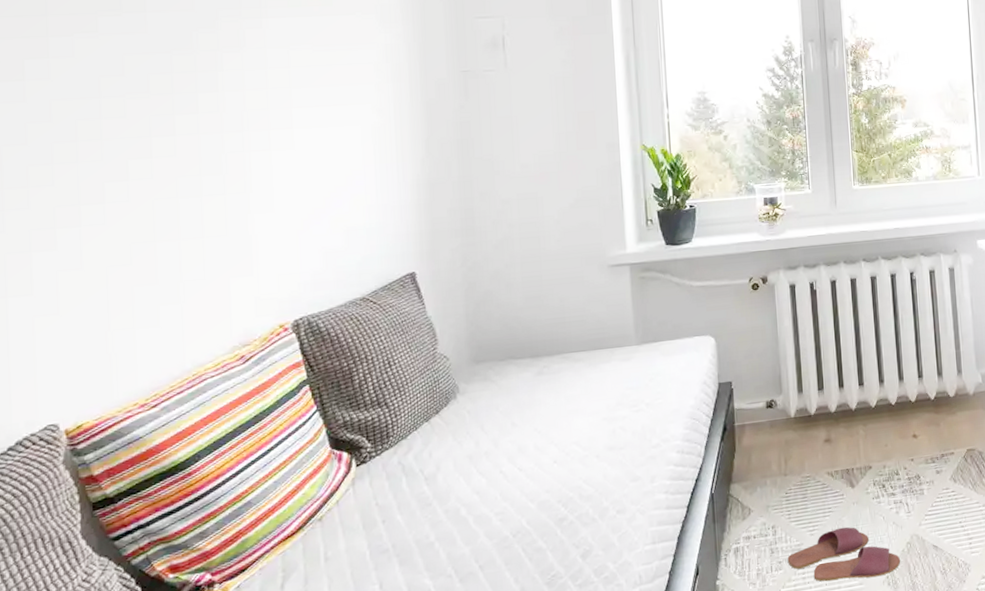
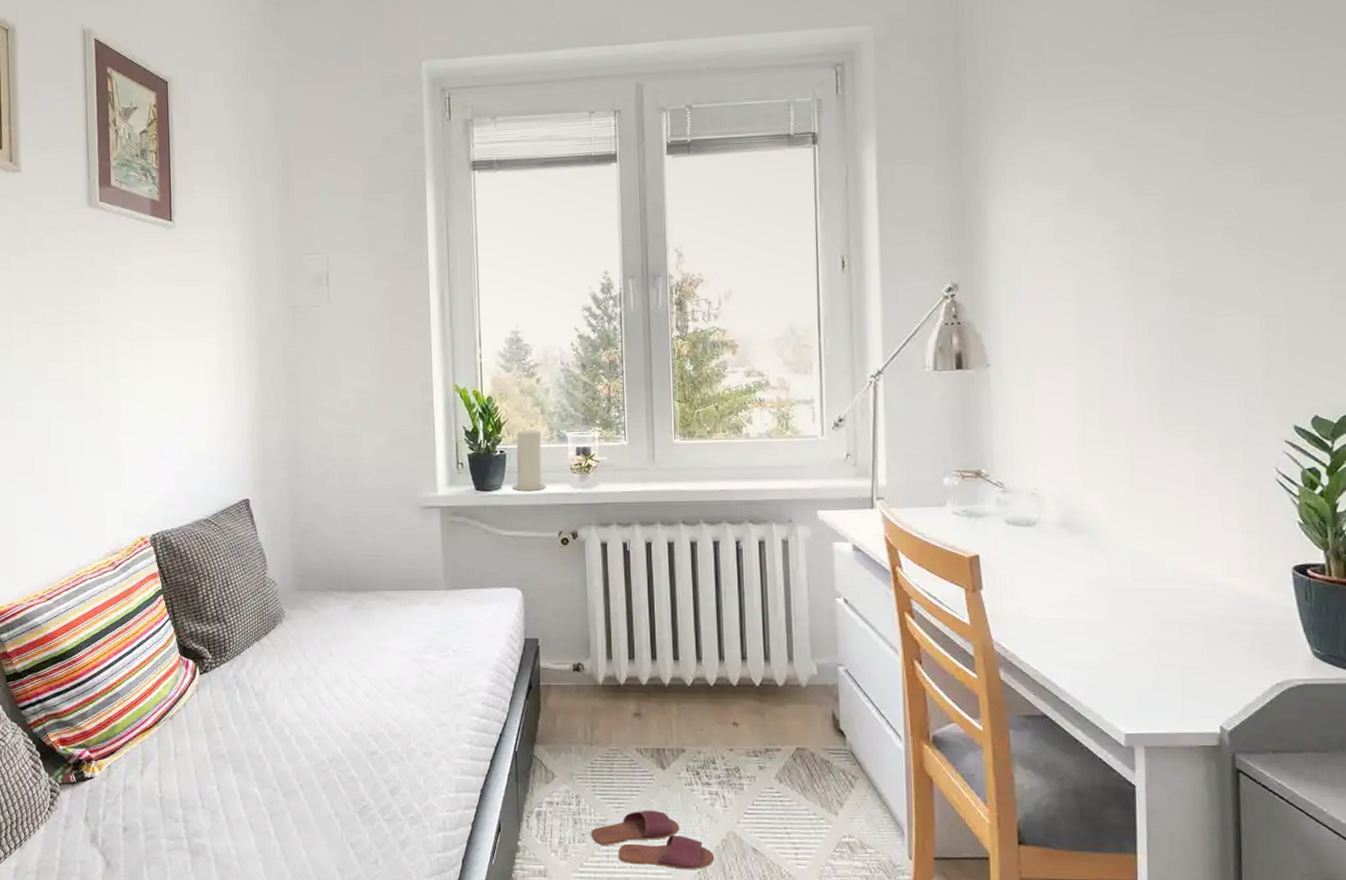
candle: none [702,183,736,243] -> present [512,429,546,492]

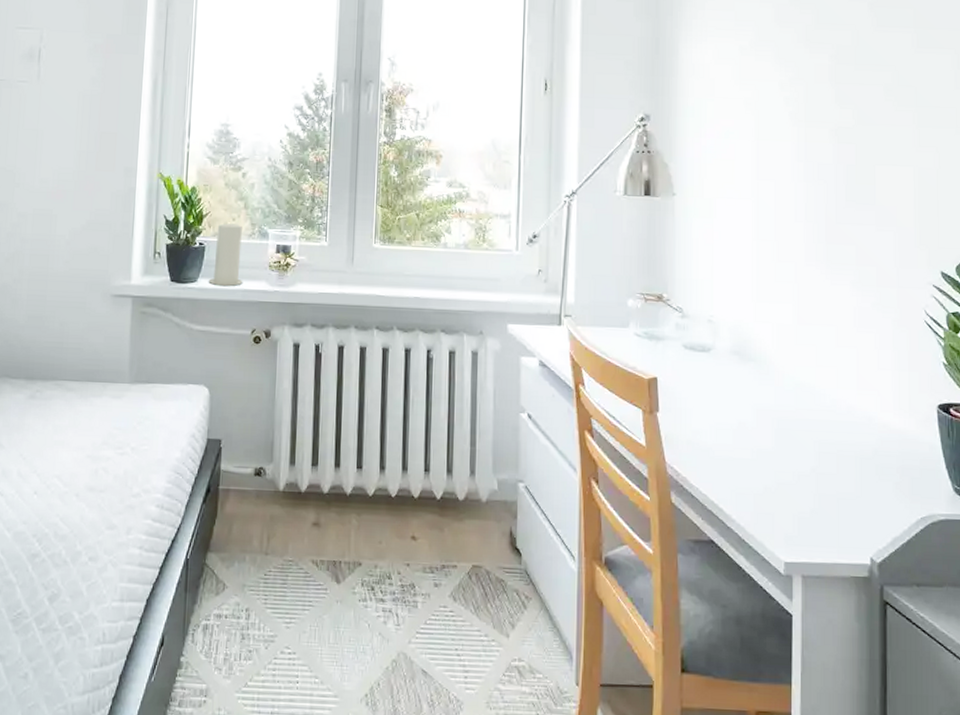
slippers: present [591,810,714,870] -> none [258,626,382,693]

